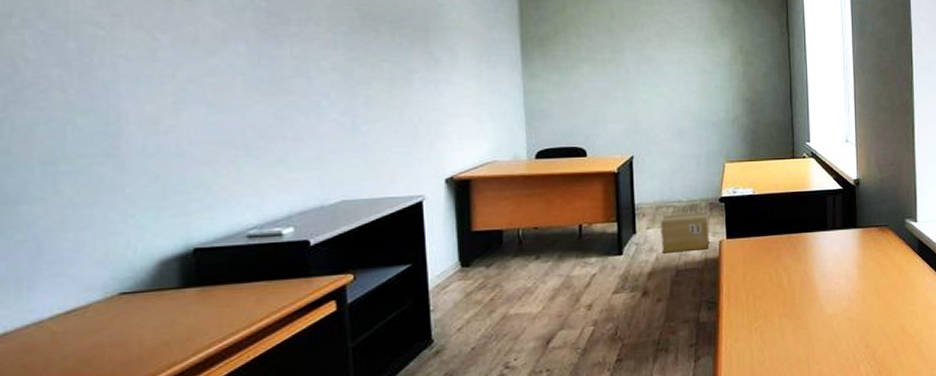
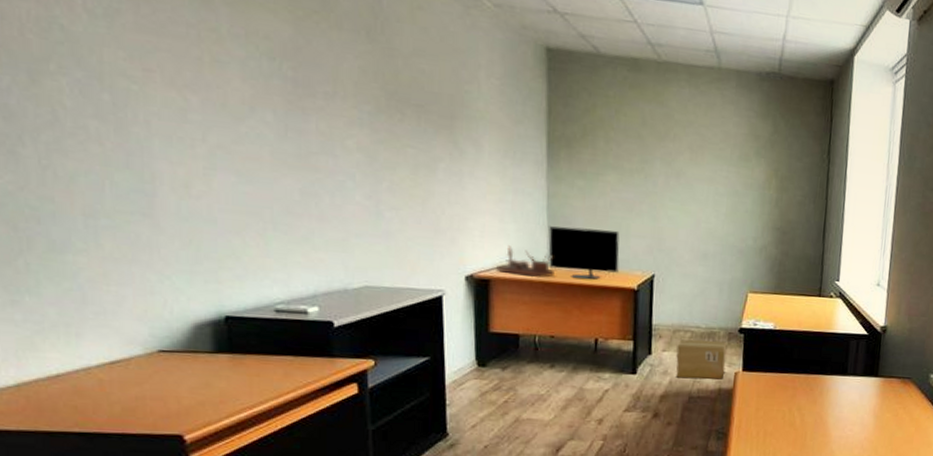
desk organizer: none [476,144,535,173] -> present [496,245,555,278]
monitor: none [527,119,598,169] -> present [548,226,620,280]

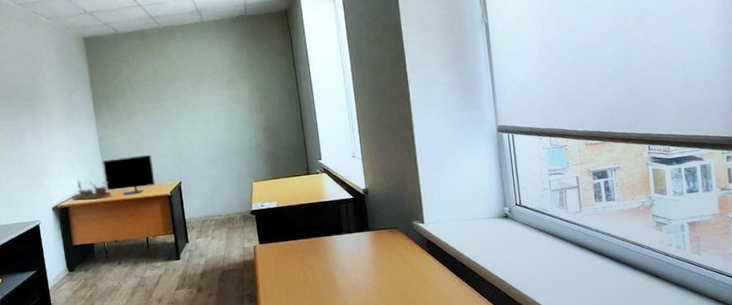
cardboard box: present [676,339,727,380] -> none [206,223,246,258]

